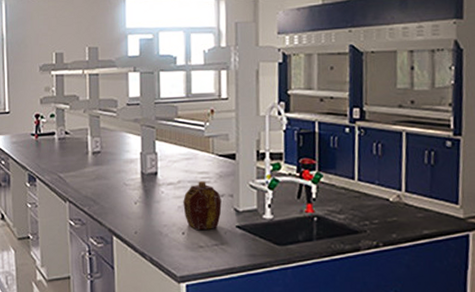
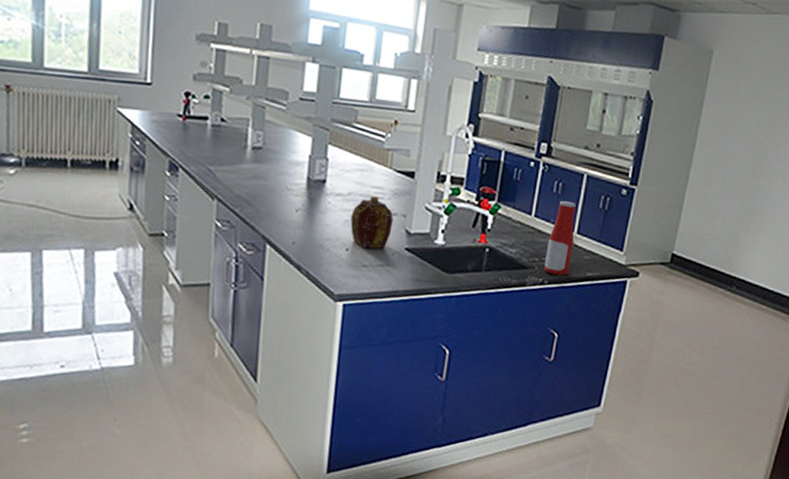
bottle: none [376,160,404,236] -> present [544,200,577,276]

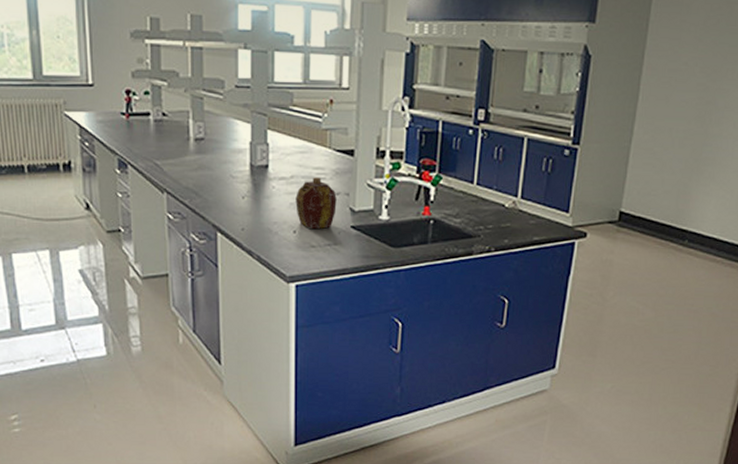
bottle: present [544,200,577,276] -> none [490,166,519,242]

